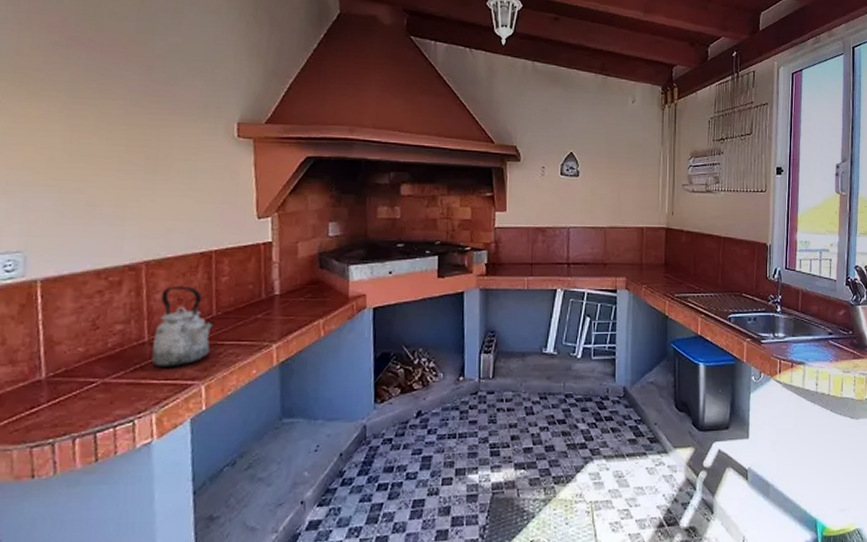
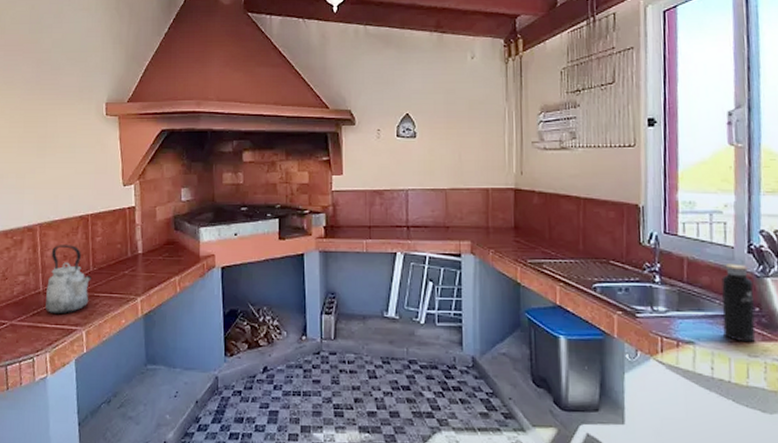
water bottle: none [826,289,849,361] -> present [721,257,756,343]

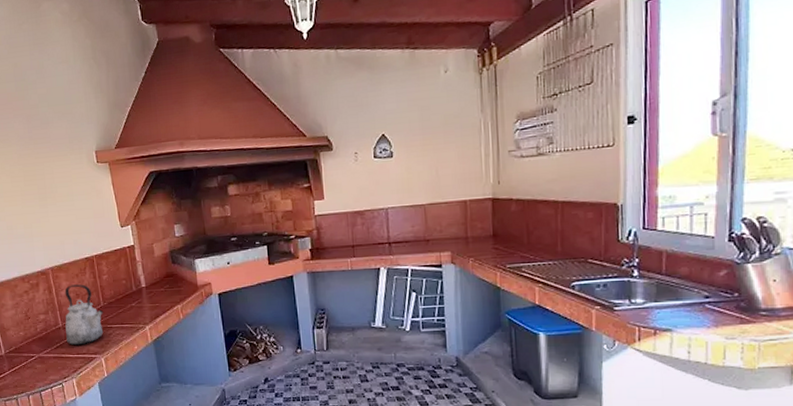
water bottle: present [721,257,756,343] -> none [700,247,734,327]

